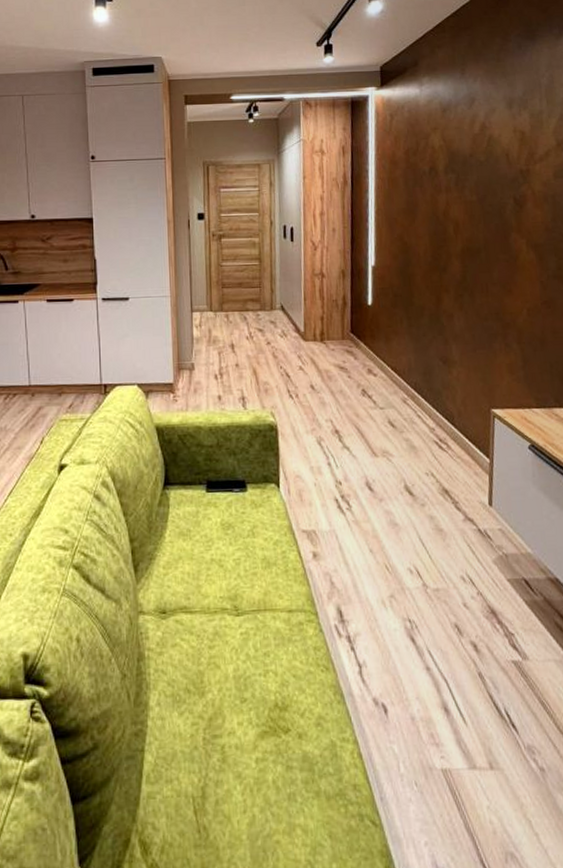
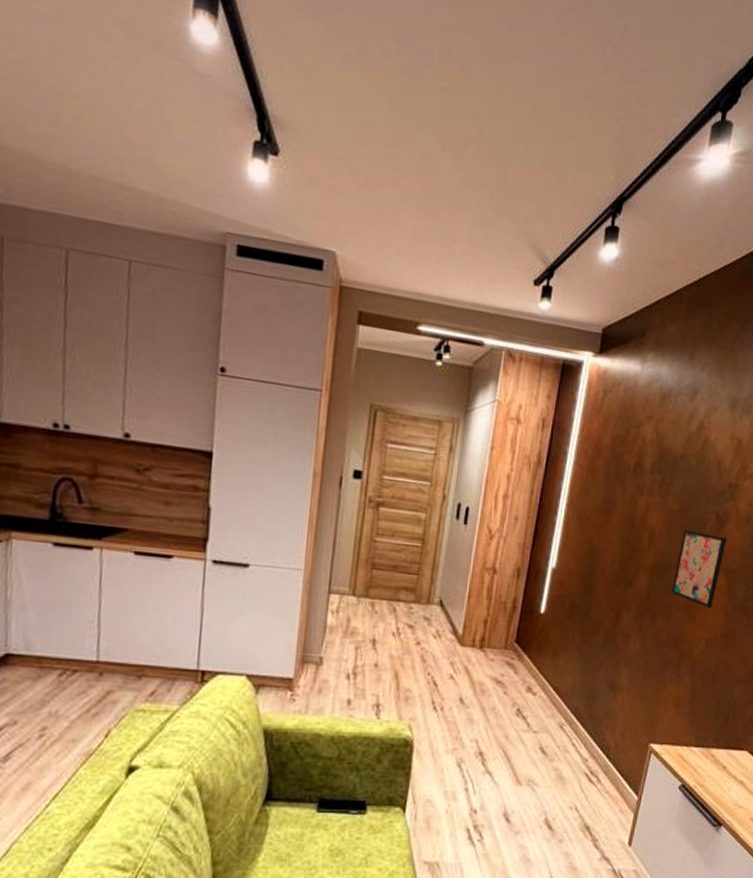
wall art: none [484,215,529,281] -> present [671,529,727,609]

